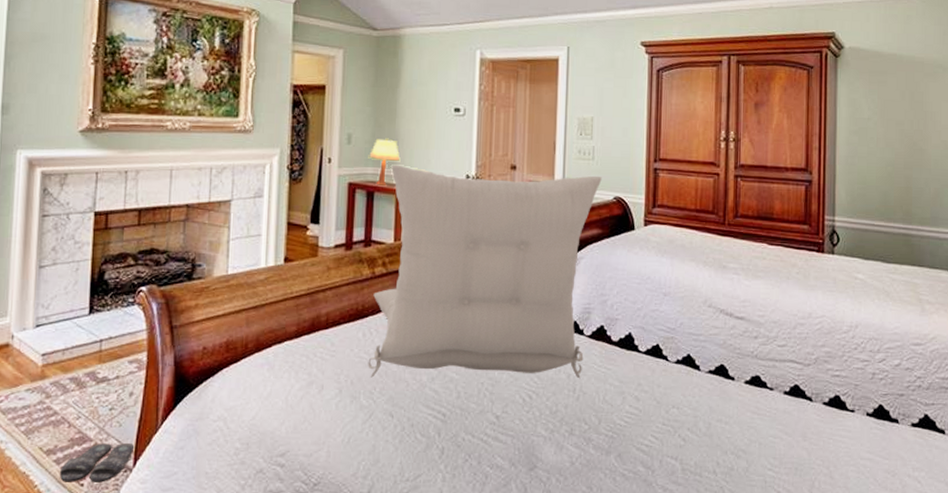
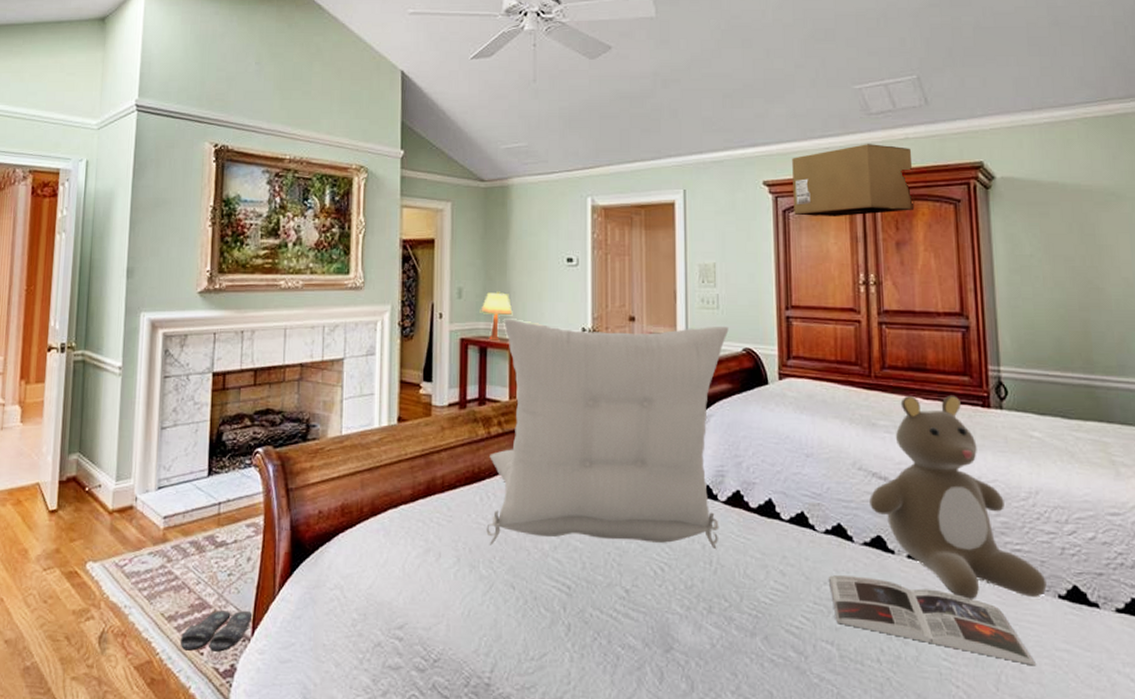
box: none [667,11,774,78] -> present [792,144,915,217]
magazine: none [677,400,845,473] -> present [829,575,1037,666]
teddy bear: none [716,241,858,418] -> present [869,395,1047,599]

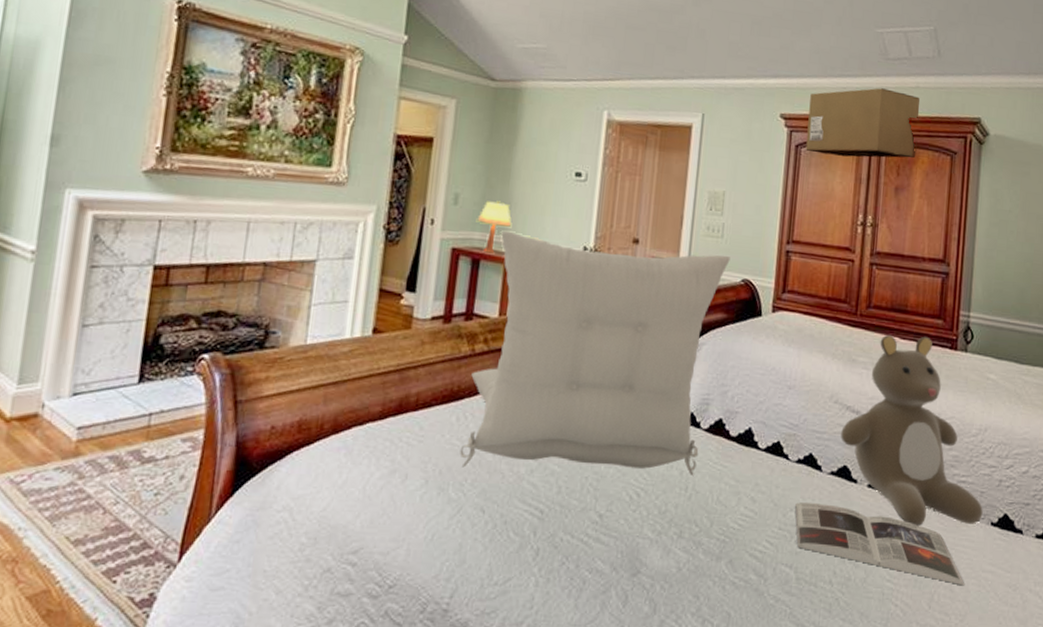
slippers: present [180,610,253,652] -> none [87,533,182,579]

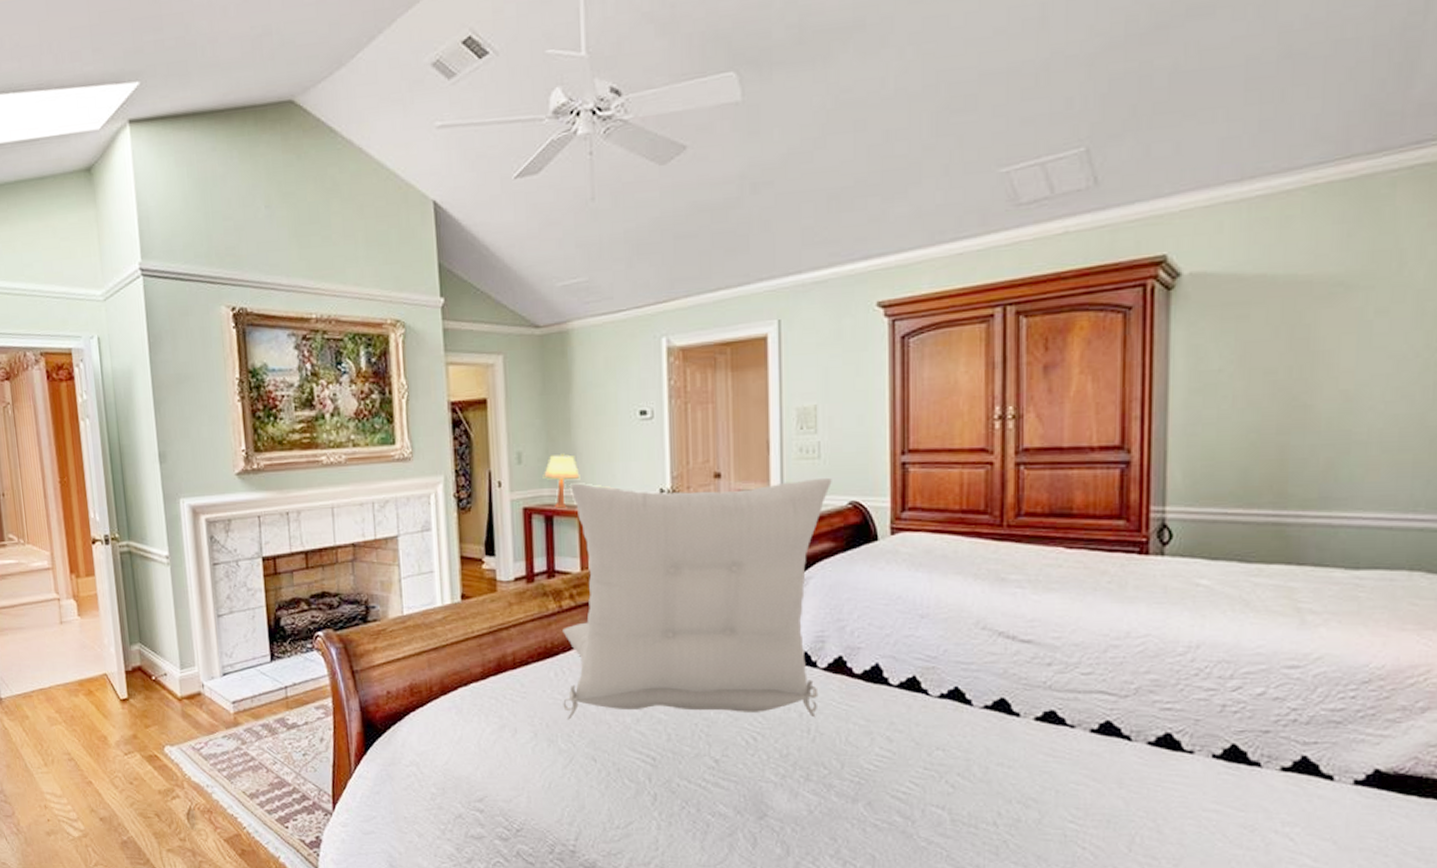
magazine: present [795,502,965,586] -> none [942,740,1179,827]
box: present [806,88,920,158] -> none [915,243,1072,341]
teddy bear: present [841,334,983,526] -> none [994,542,1199,761]

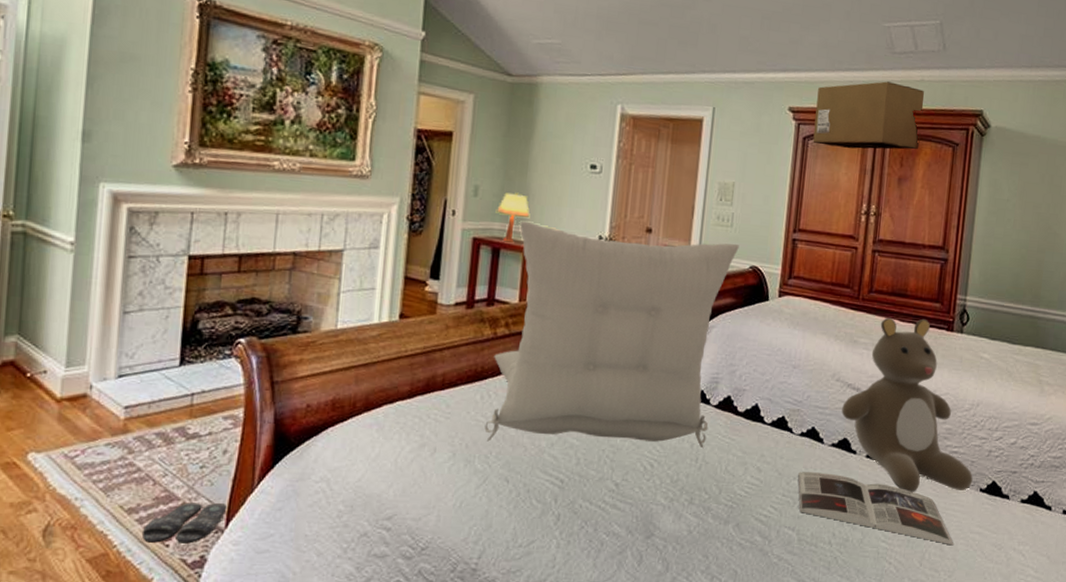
slippers: none [264,788,332,825] -> present [141,502,228,544]
box: none [915,243,1072,341] -> present [813,81,924,150]
magazine: none [942,740,1179,827] -> present [798,472,954,546]
teddy bear: none [994,542,1199,761] -> present [842,317,973,492]

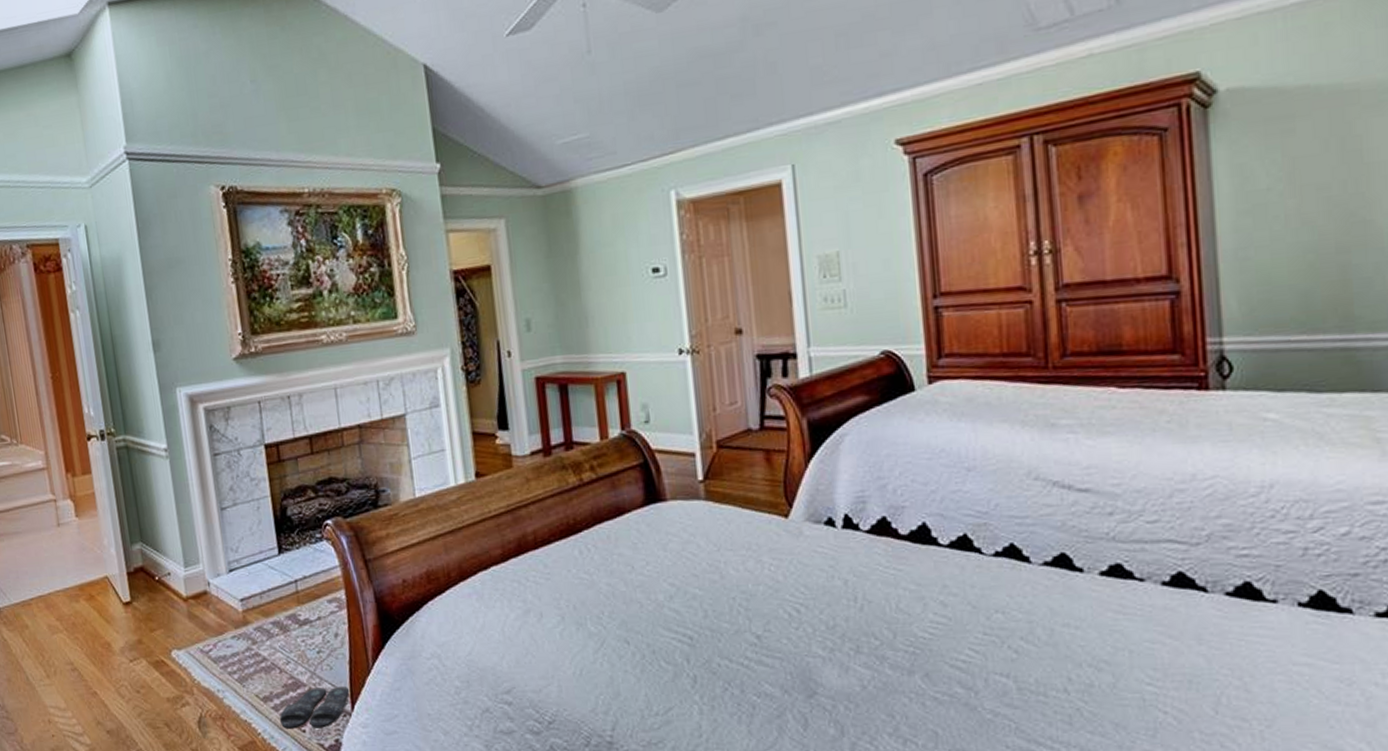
seat cushion: present [484,221,739,449] -> none [584,328,864,601]
table lamp: present [497,193,529,243] -> none [555,319,592,376]
magazine: present [798,472,954,546] -> none [1001,600,1268,684]
box: present [813,81,924,150] -> none [933,67,1103,178]
teddy bear: present [842,317,973,492] -> none [1050,379,1283,616]

